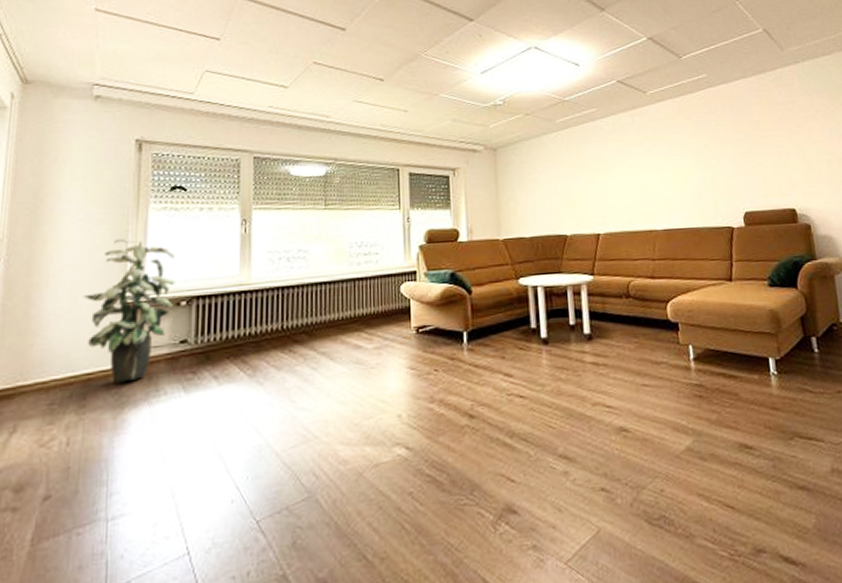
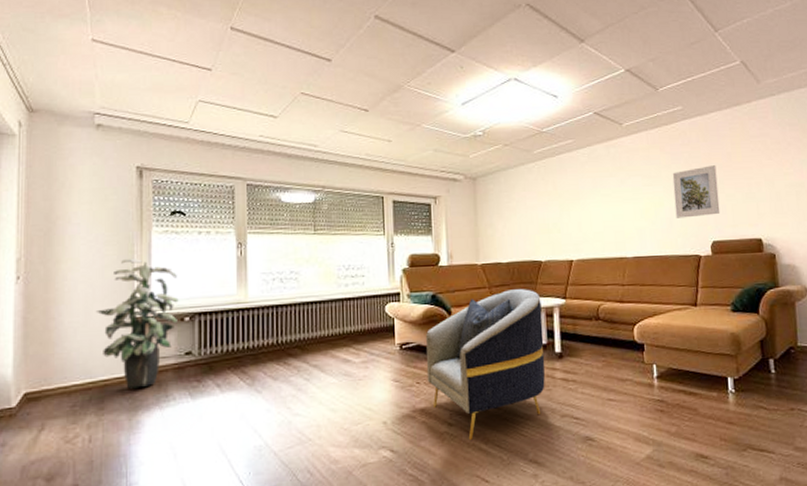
armchair: none [443,265,574,434] -> present [425,289,545,440]
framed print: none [699,133,751,189] -> present [672,165,720,218]

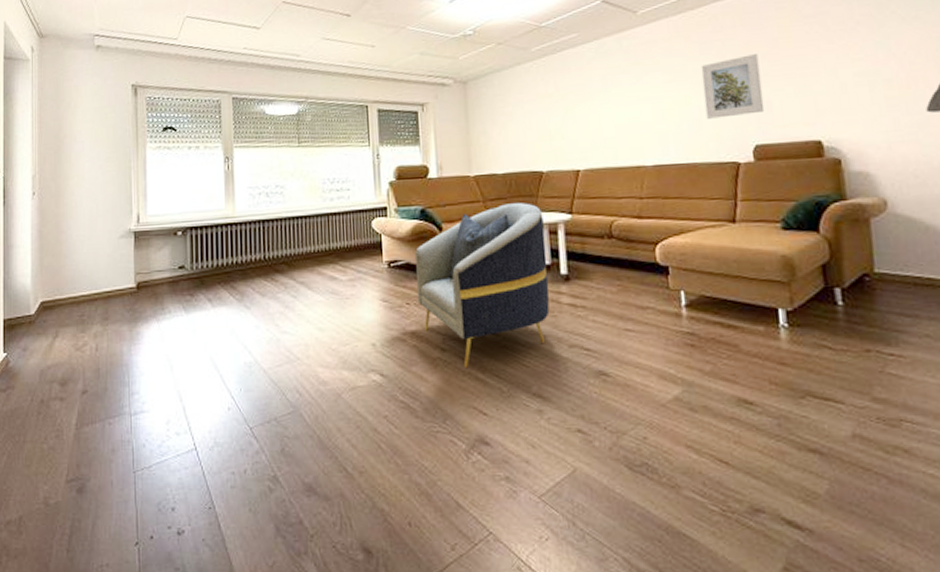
indoor plant: present [95,259,179,389] -> none [99,174,172,301]

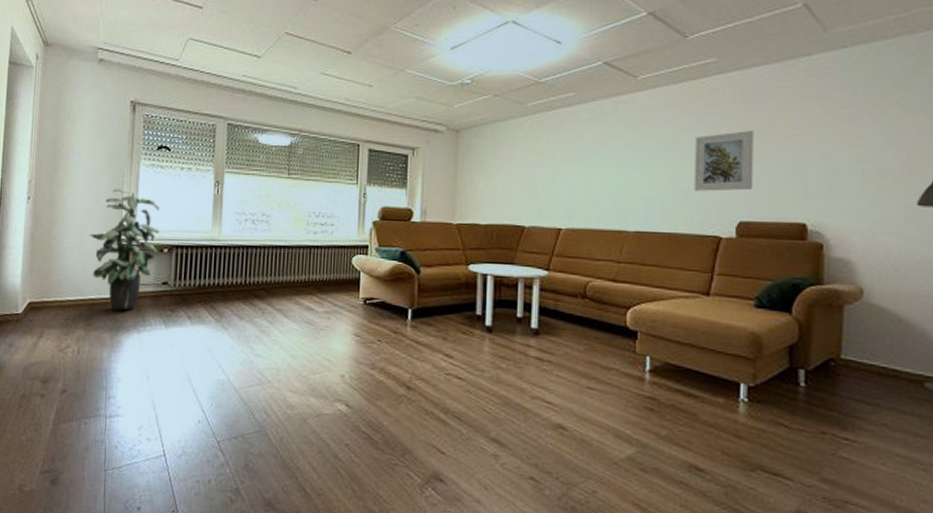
indoor plant: none [99,174,172,301] -> present [89,189,160,310]
armchair: present [414,203,550,368] -> none [389,254,520,407]

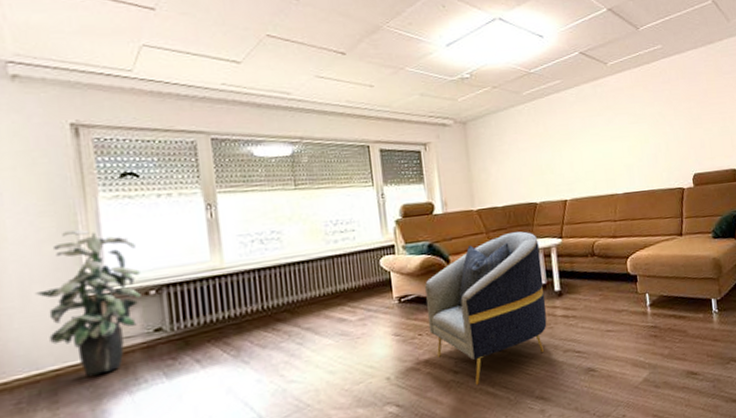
armchair: none [389,254,520,407] -> present [424,231,547,385]
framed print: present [694,131,754,192] -> none [655,101,700,154]

